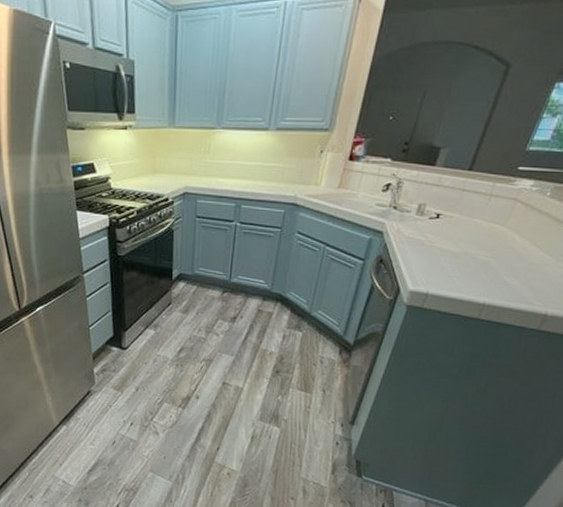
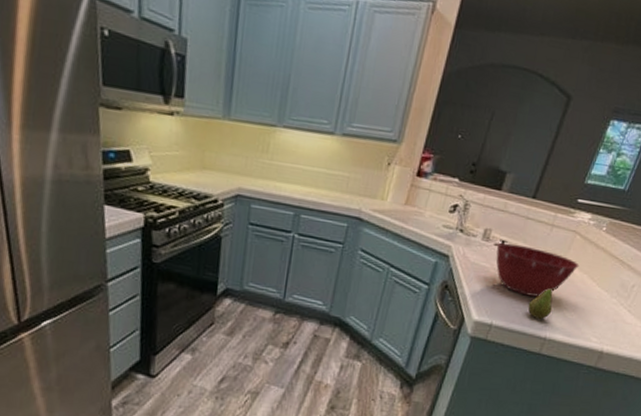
mixing bowl: none [431,216,521,265] -> present [496,243,579,297]
fruit: none [465,254,497,287] -> present [528,286,558,320]

